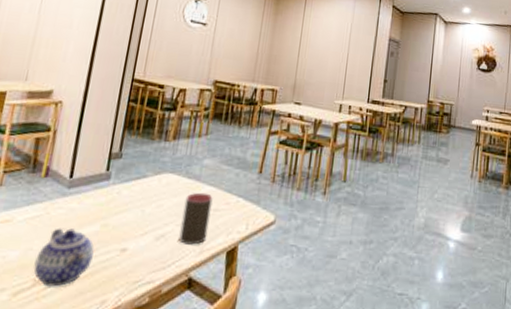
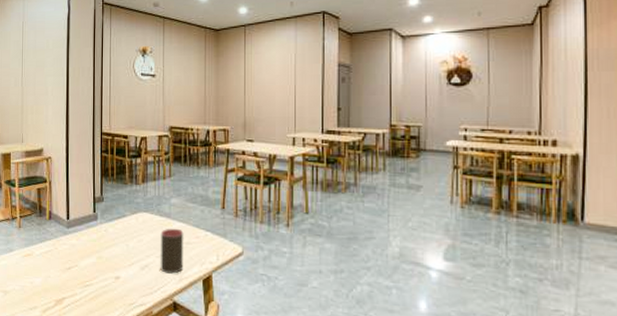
teapot: present [33,228,95,287] -> none [54,260,95,307]

